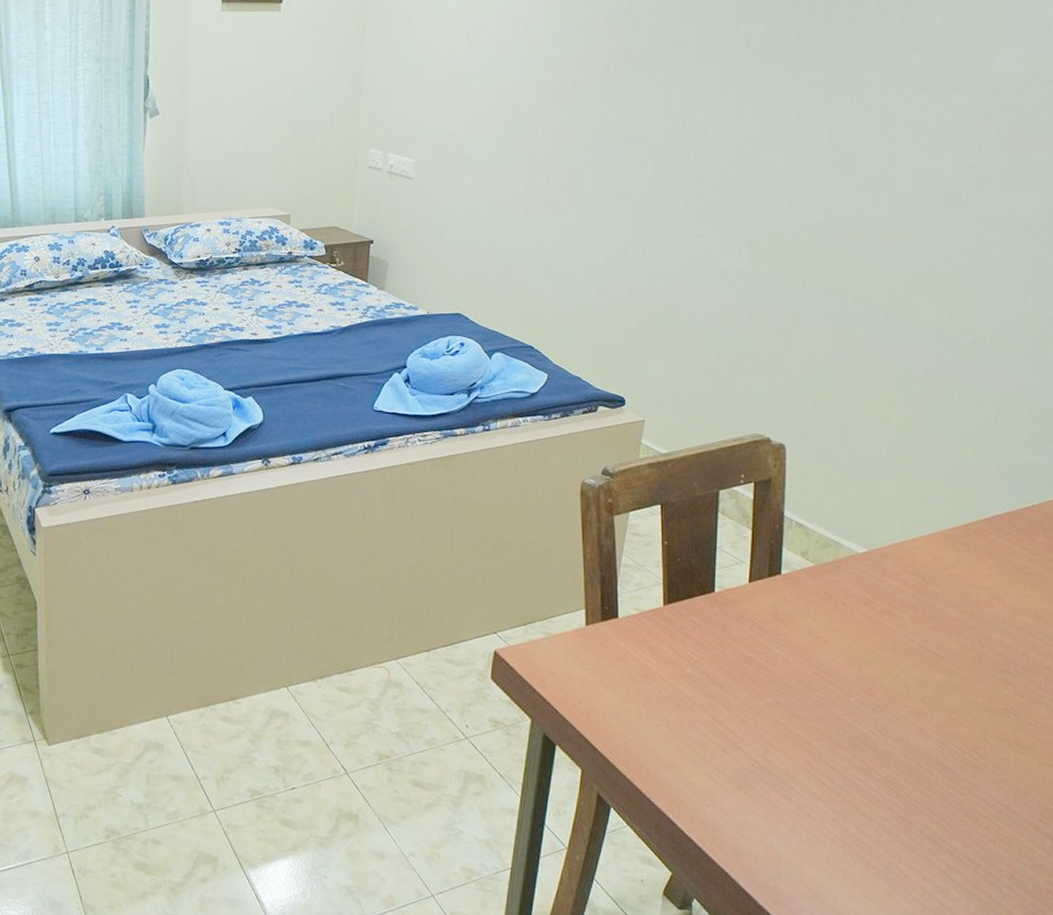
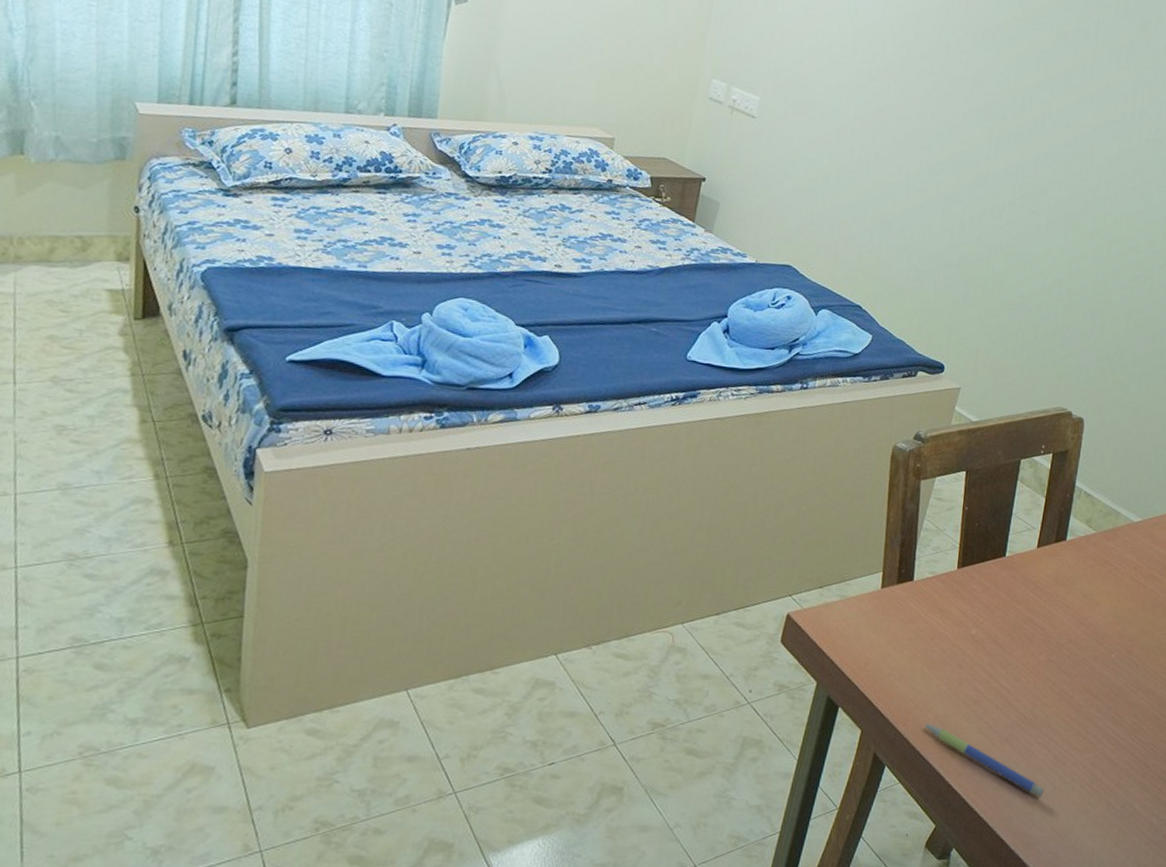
pen: none [647,765,789,850] -> present [924,723,1044,797]

